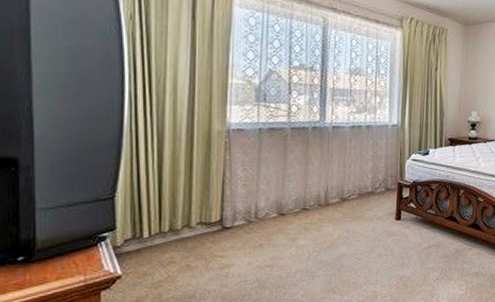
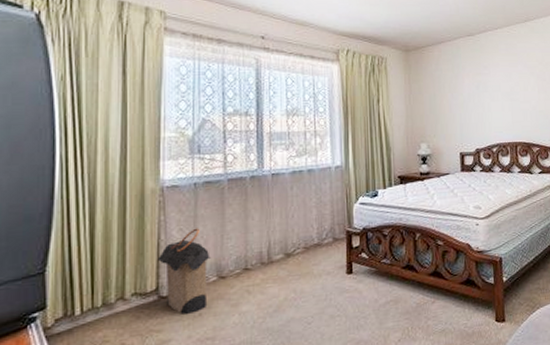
laundry hamper: none [222,169,273,245] -> present [157,228,212,315]

